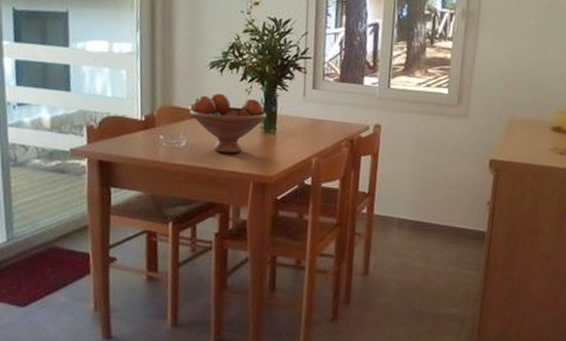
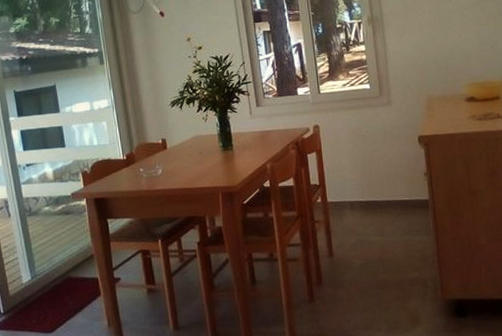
fruit bowl: present [189,93,267,154] -> none [161,125,223,174]

